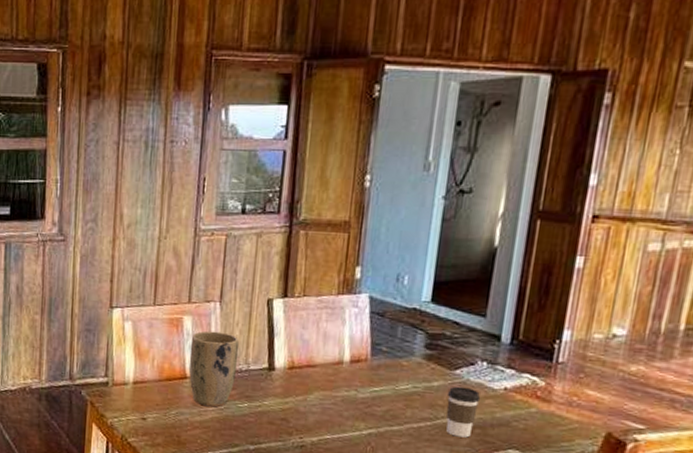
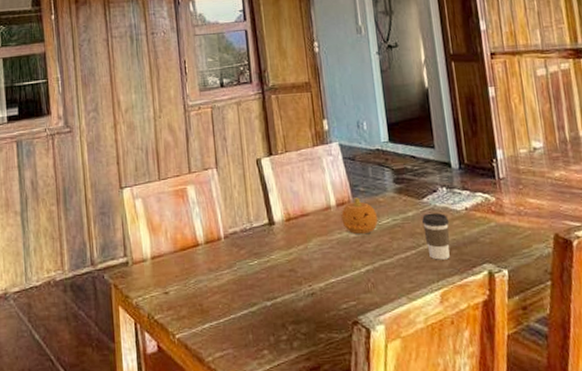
plant pot: present [189,331,239,407] -> none [197,196,243,270]
fruit: none [352,357,396,397] -> present [341,197,378,235]

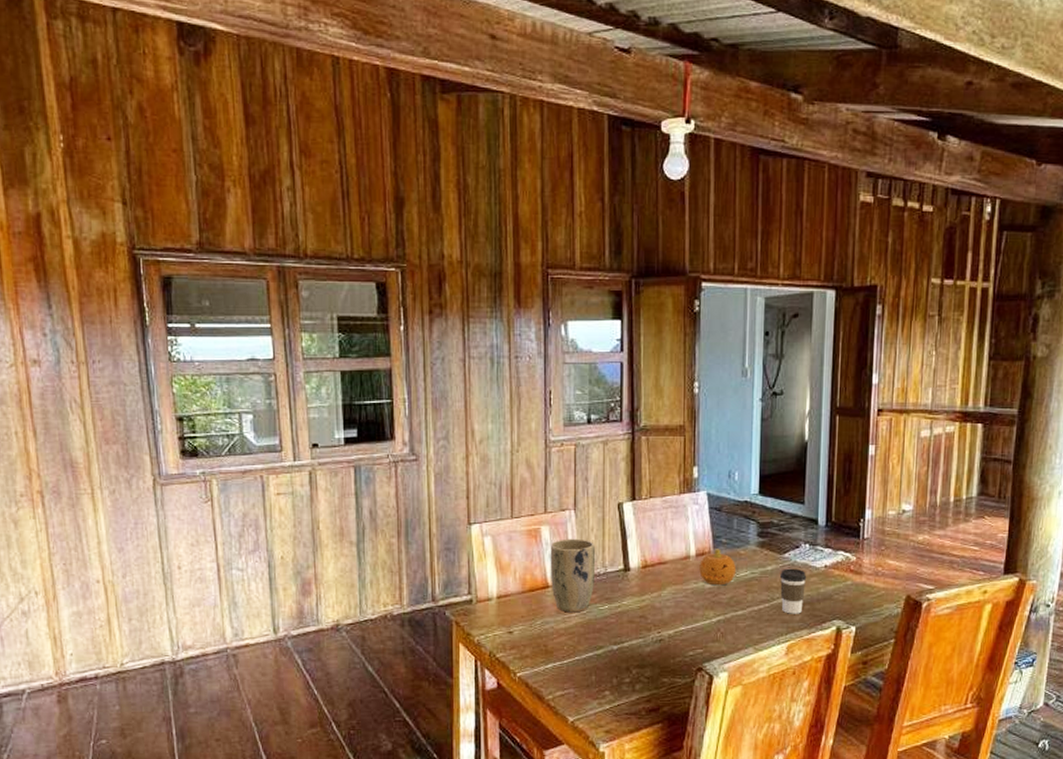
plant pot: none [197,196,243,270] -> present [550,538,596,613]

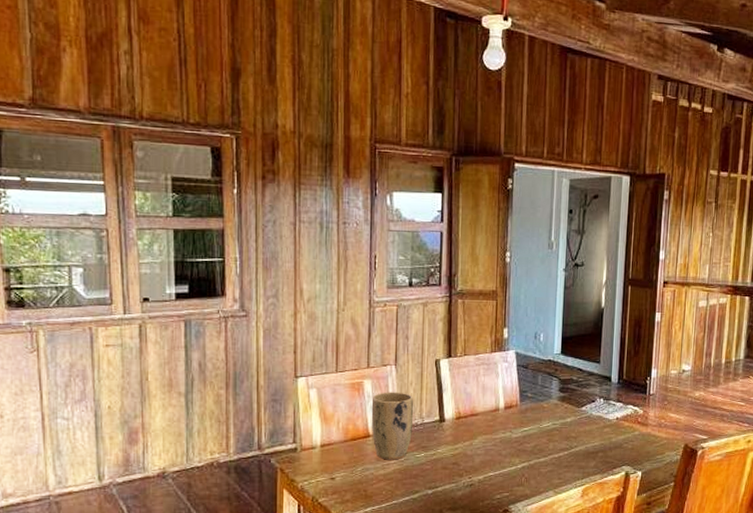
fruit: present [699,549,736,586] -> none [507,402,539,435]
coffee cup: present [779,568,807,614] -> none [577,420,601,461]

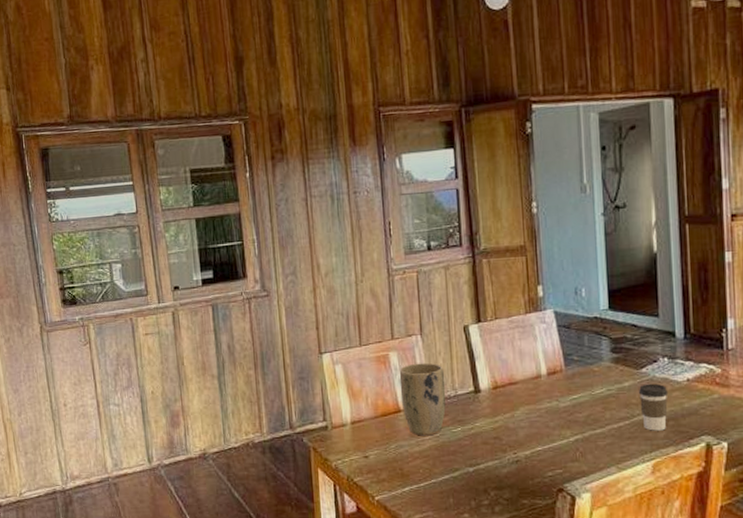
coffee cup: none [577,420,601,461] -> present [638,383,669,431]

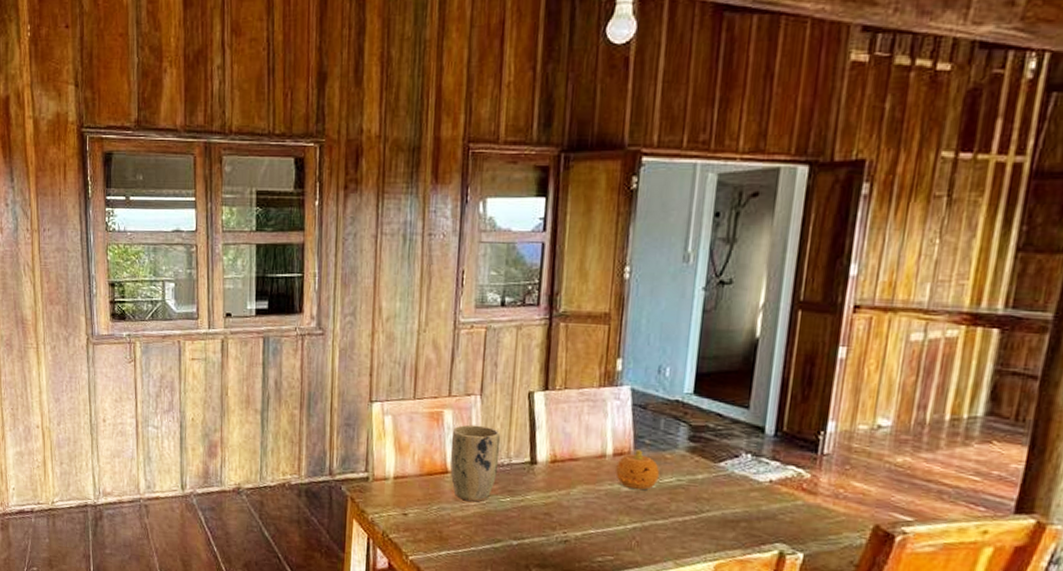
fruit: none [552,366,591,404] -> present [615,449,659,490]
coffee cup: present [638,383,669,431] -> none [711,479,746,531]

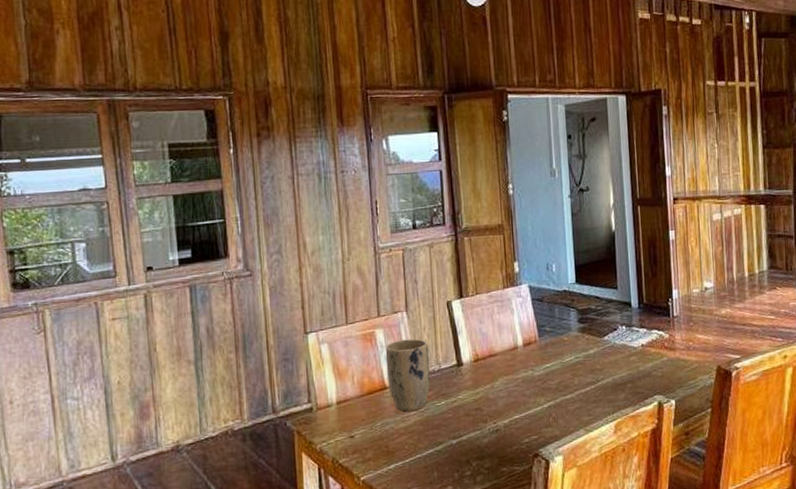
fruit: present [615,449,659,490] -> none [527,337,561,373]

